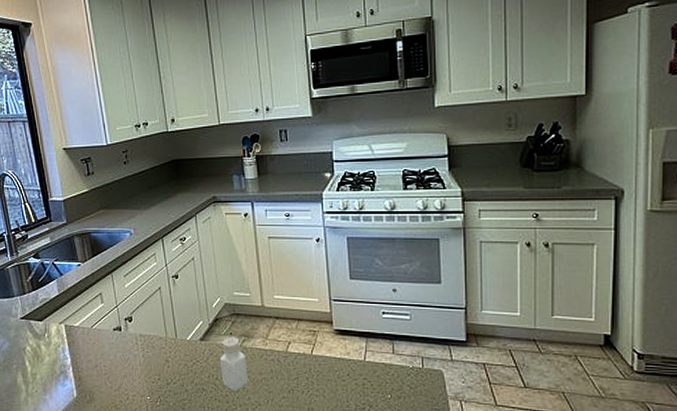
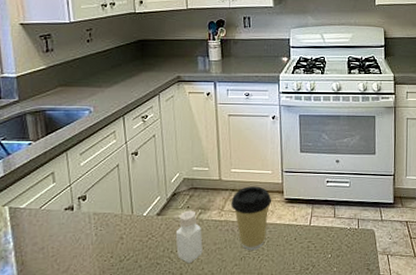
coffee cup: none [275,314,320,383] -> present [231,186,272,250]

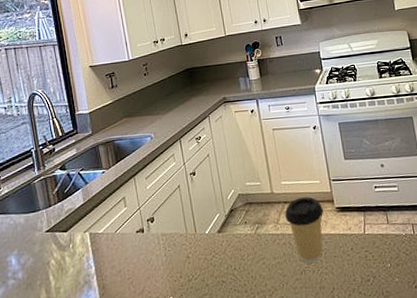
pepper shaker: present [175,210,203,263] -> none [236,225,264,280]

